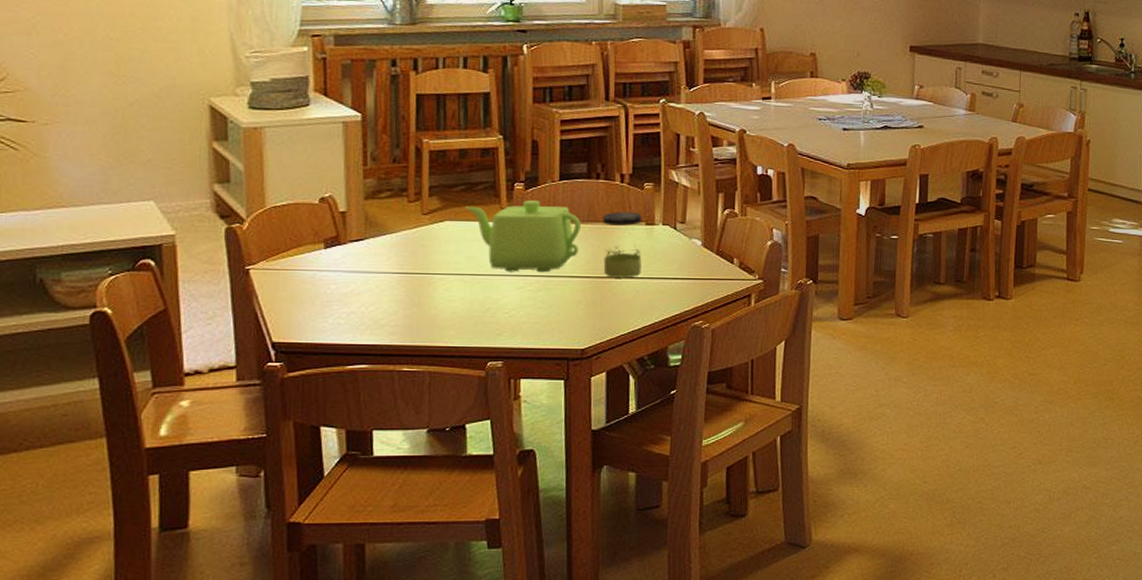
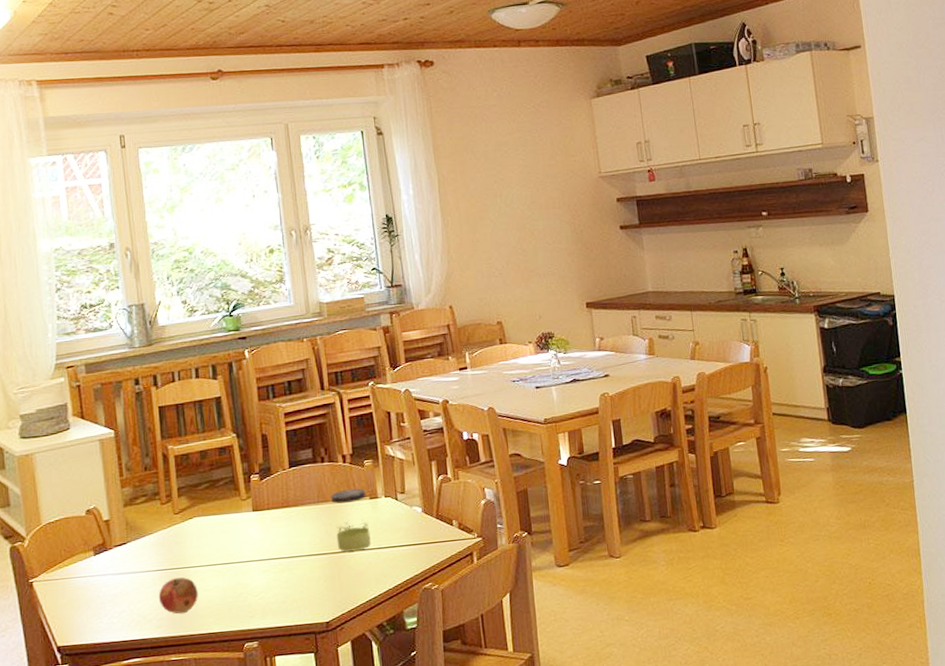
fruit: none [394,284,441,323] -> present [158,577,198,614]
teapot: present [465,199,581,273] -> none [210,488,314,558]

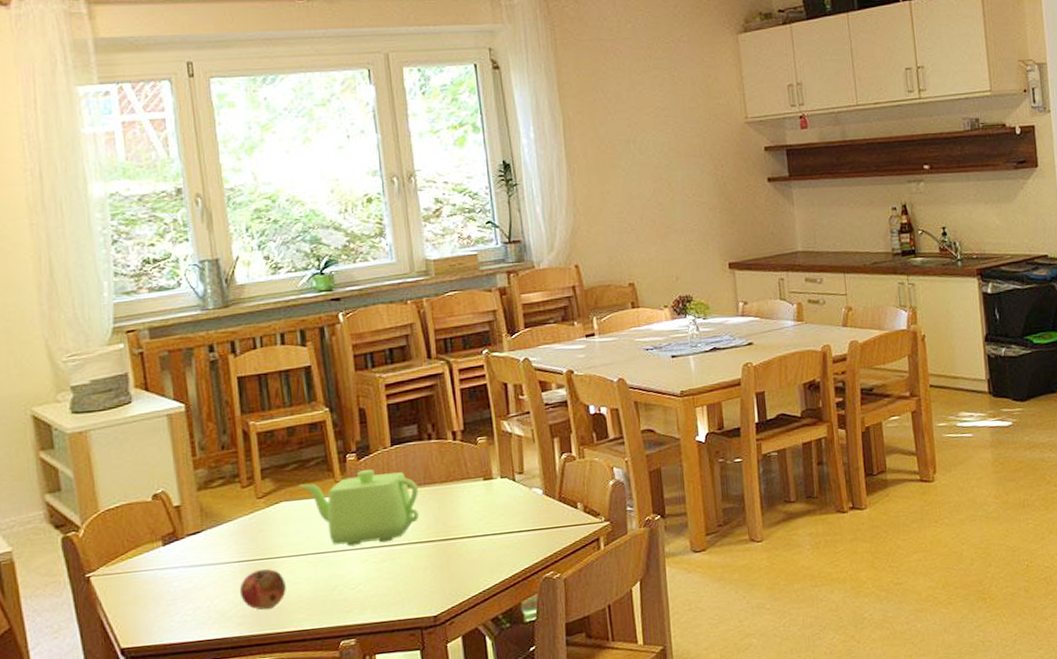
teapot: none [210,488,314,558] -> present [299,468,420,547]
jar: present [331,488,371,552] -> none [439,468,485,539]

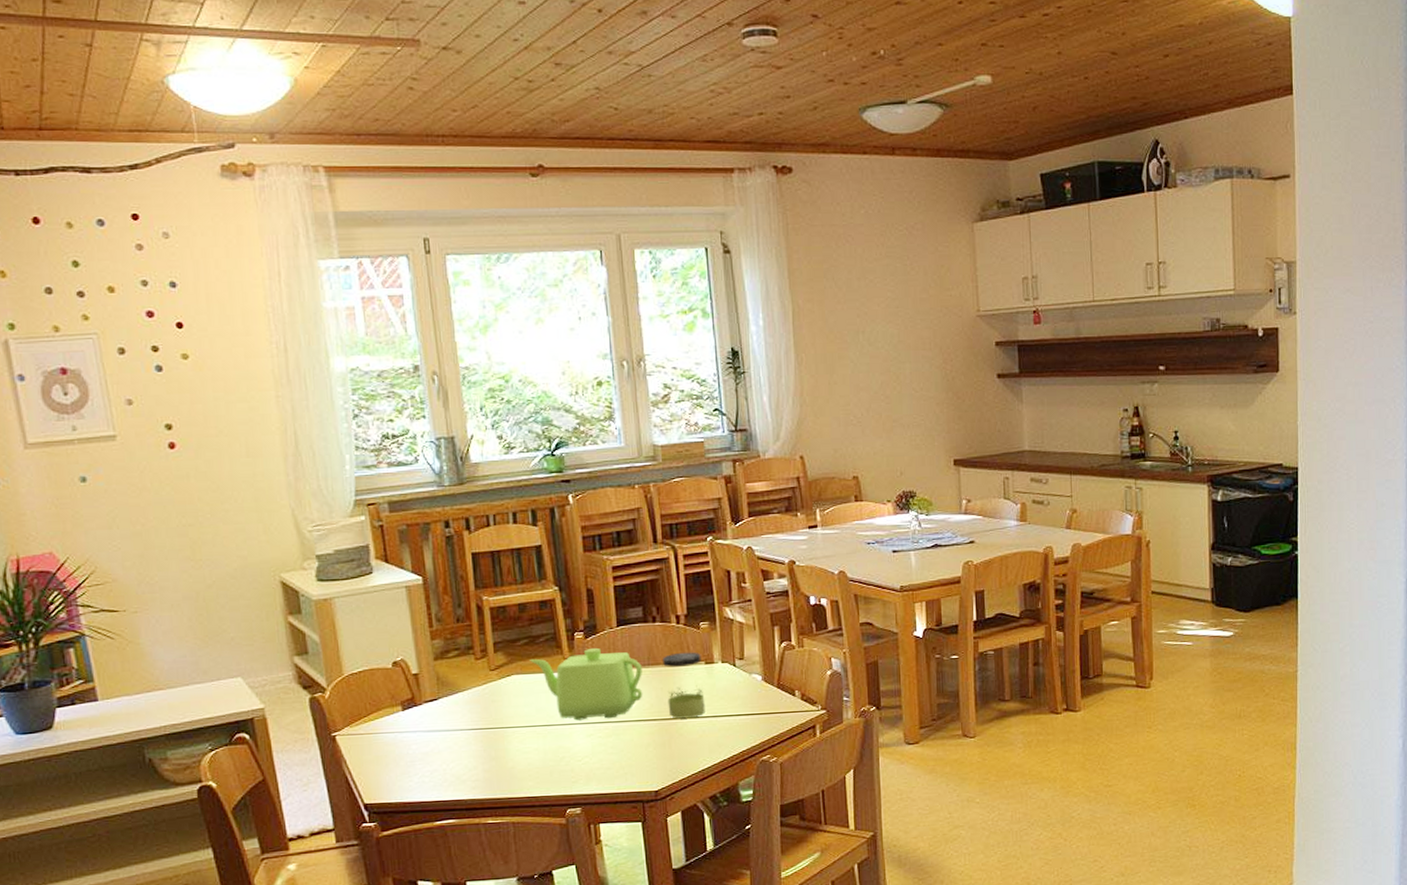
fruit: present [239,569,286,610] -> none [473,738,517,776]
jar: none [439,468,485,539] -> present [663,652,705,719]

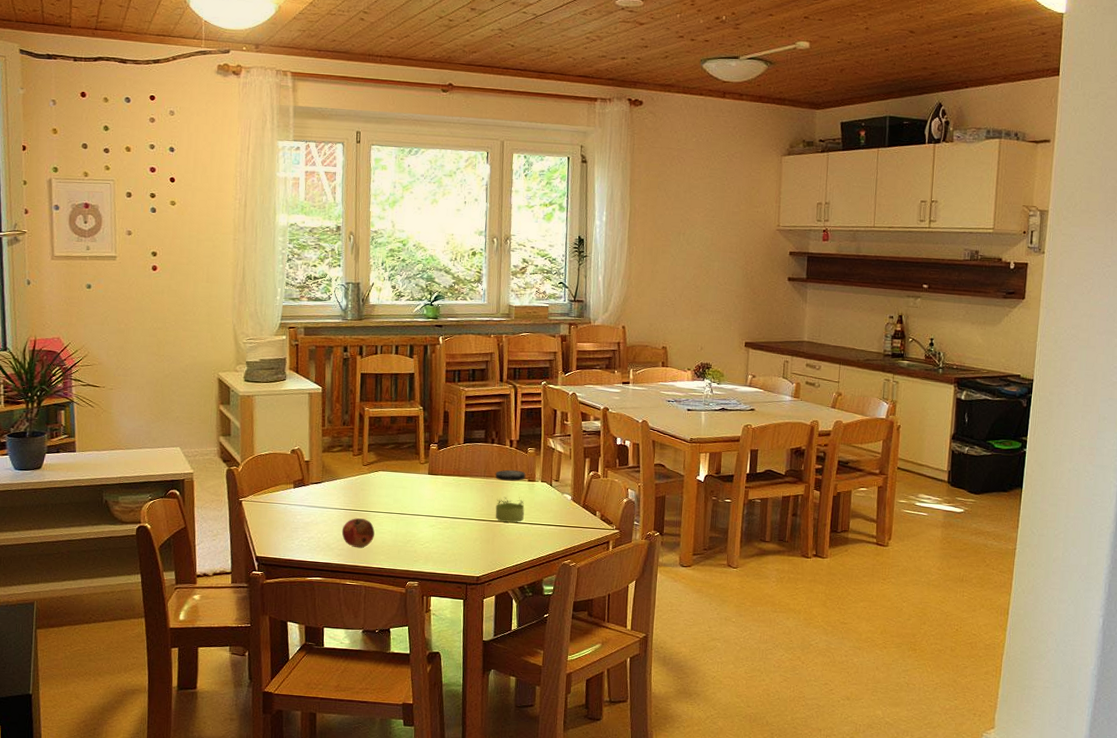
fruit: none [473,738,517,776] -> present [341,518,375,549]
teapot: present [530,647,643,721] -> none [394,457,479,515]

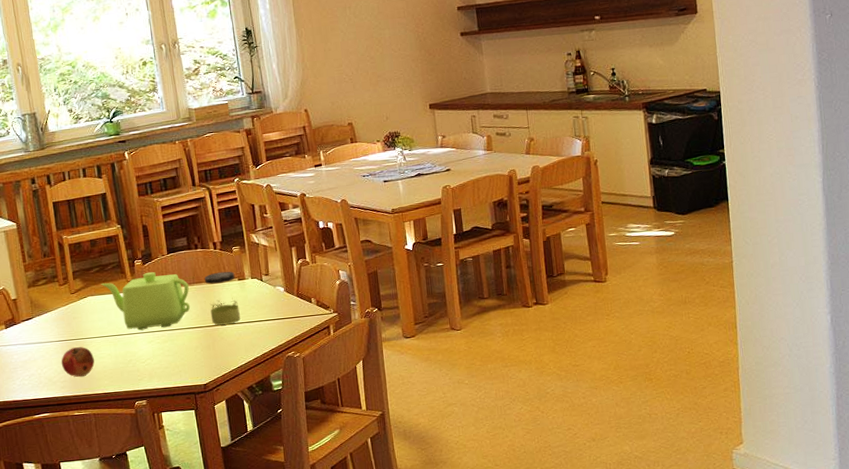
teapot: none [394,457,479,515] -> present [101,271,191,331]

